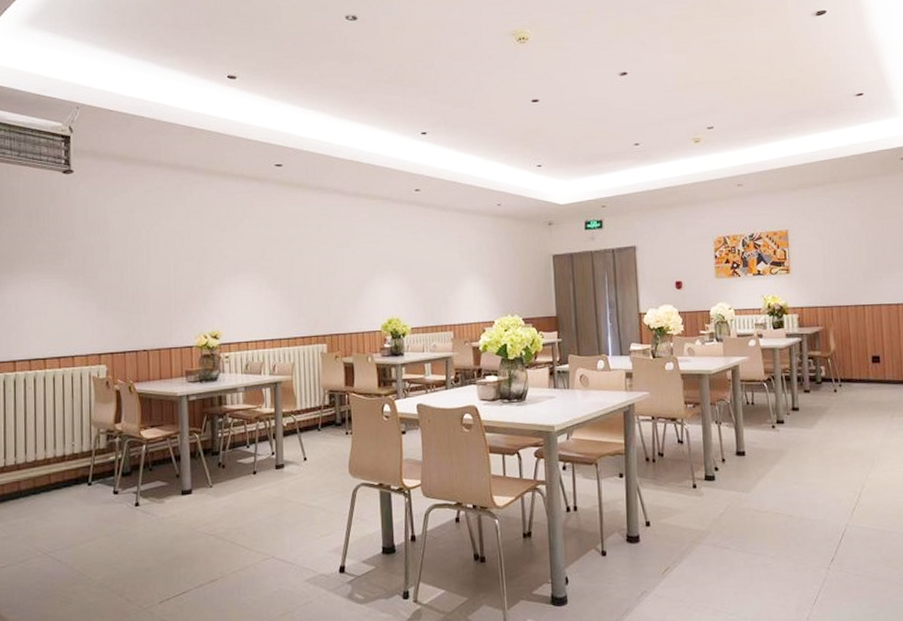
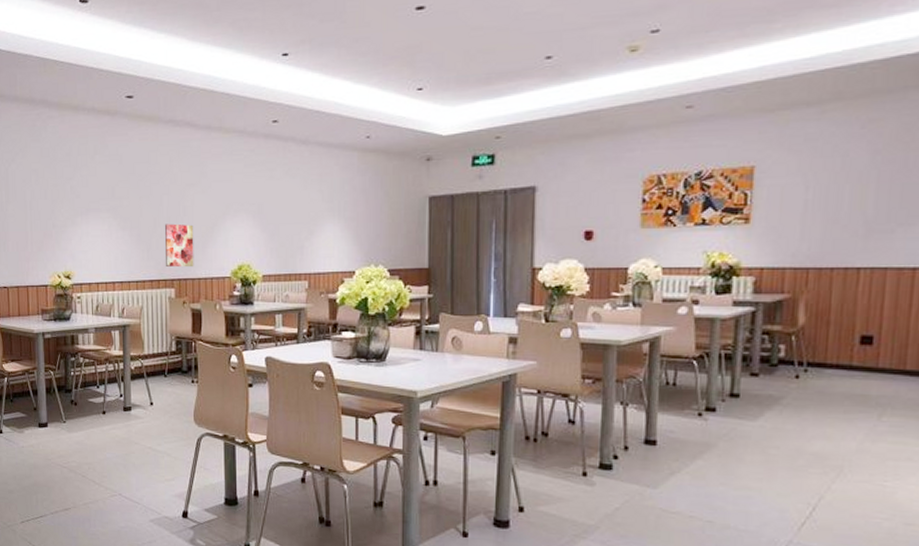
wall art: none [315,282,346,324] -> present [164,223,194,268]

